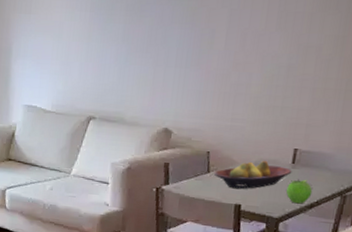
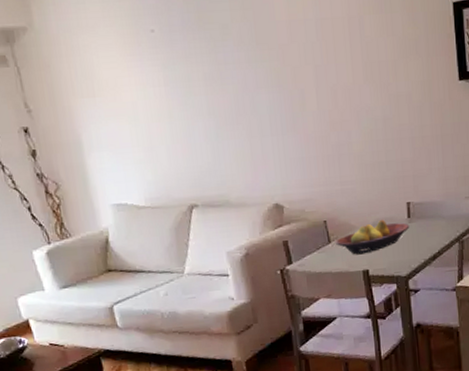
fruit: present [286,178,313,204] -> none [408,231,433,258]

